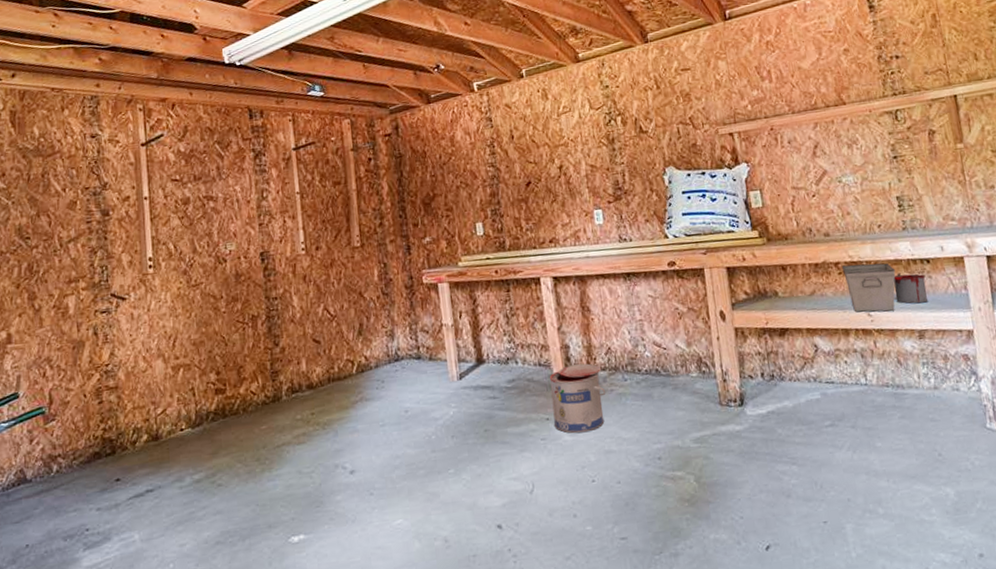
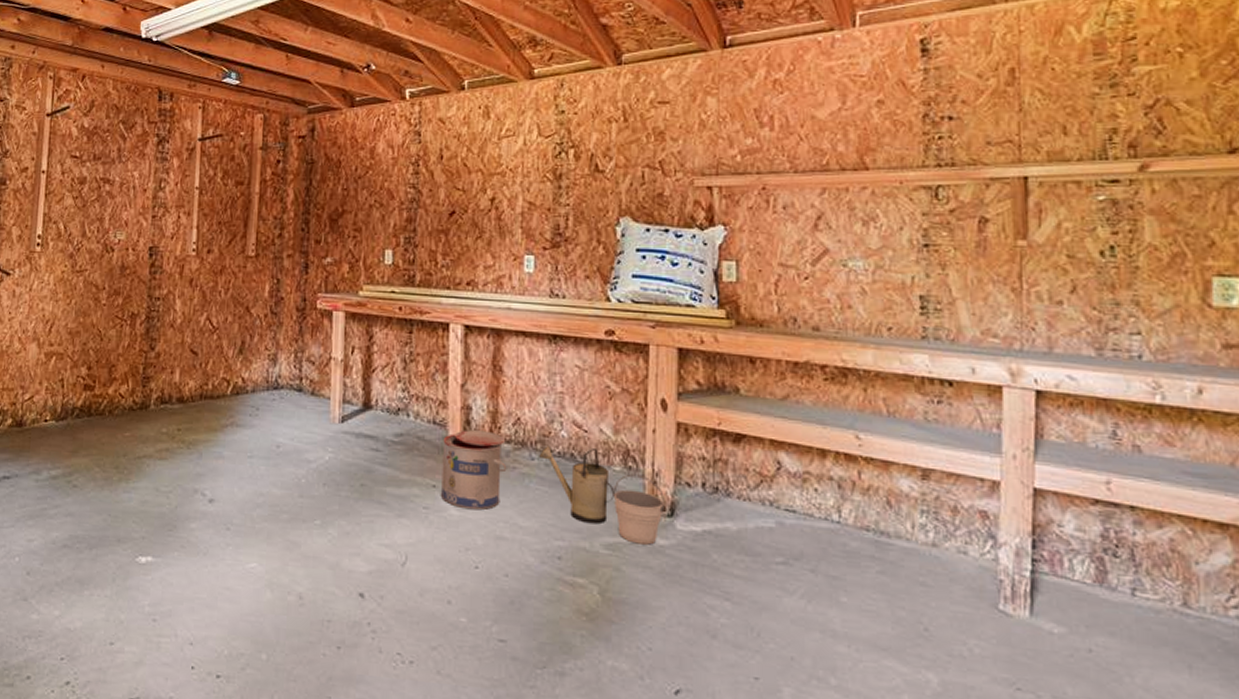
watering can: none [630,360,696,425] -> present [539,446,615,525]
bucket: none [693,376,736,434] -> present [613,474,666,545]
storage bin: present [841,263,896,312] -> none [829,370,902,438]
paint can: present [893,273,928,305] -> none [897,392,943,436]

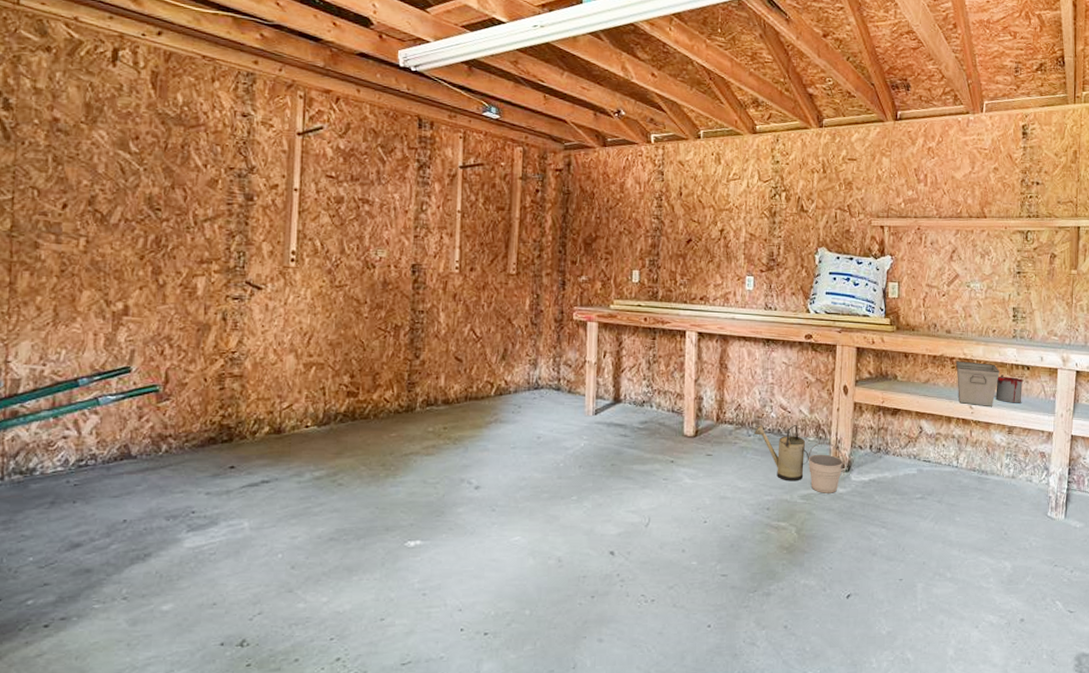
paint can: present [441,430,507,511] -> none [678,416,730,478]
storage bin: none [829,370,902,438] -> present [955,361,999,406]
paint can: none [897,392,943,436] -> present [995,375,1023,403]

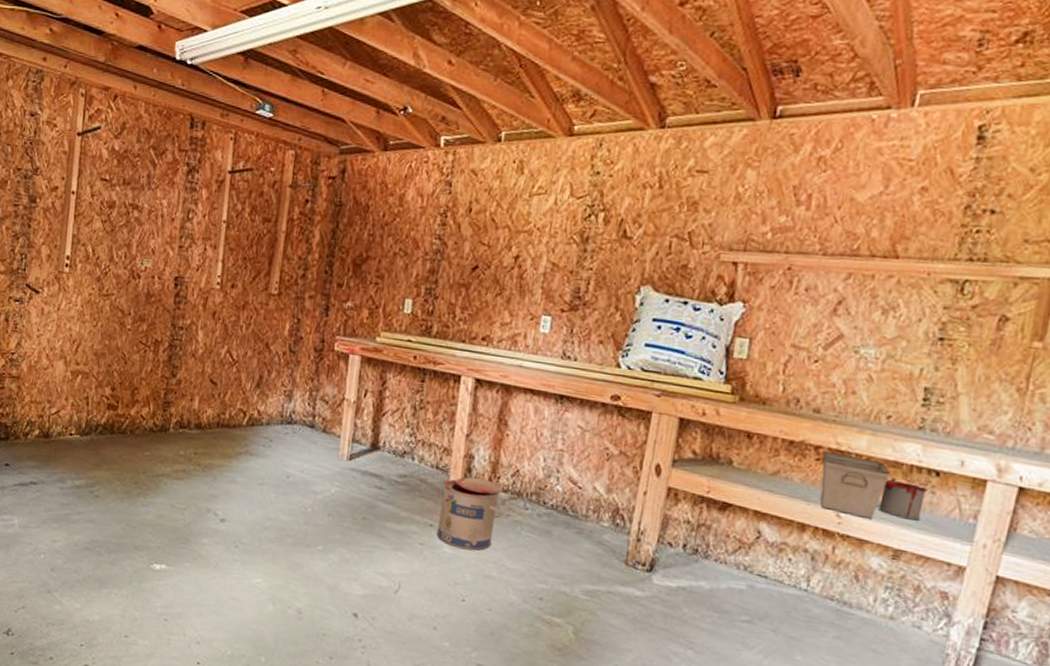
paint can: none [678,416,730,478] -> present [437,476,504,551]
watering can: present [754,424,809,481] -> none [533,498,600,573]
bucket: present [808,442,845,493] -> none [598,530,647,595]

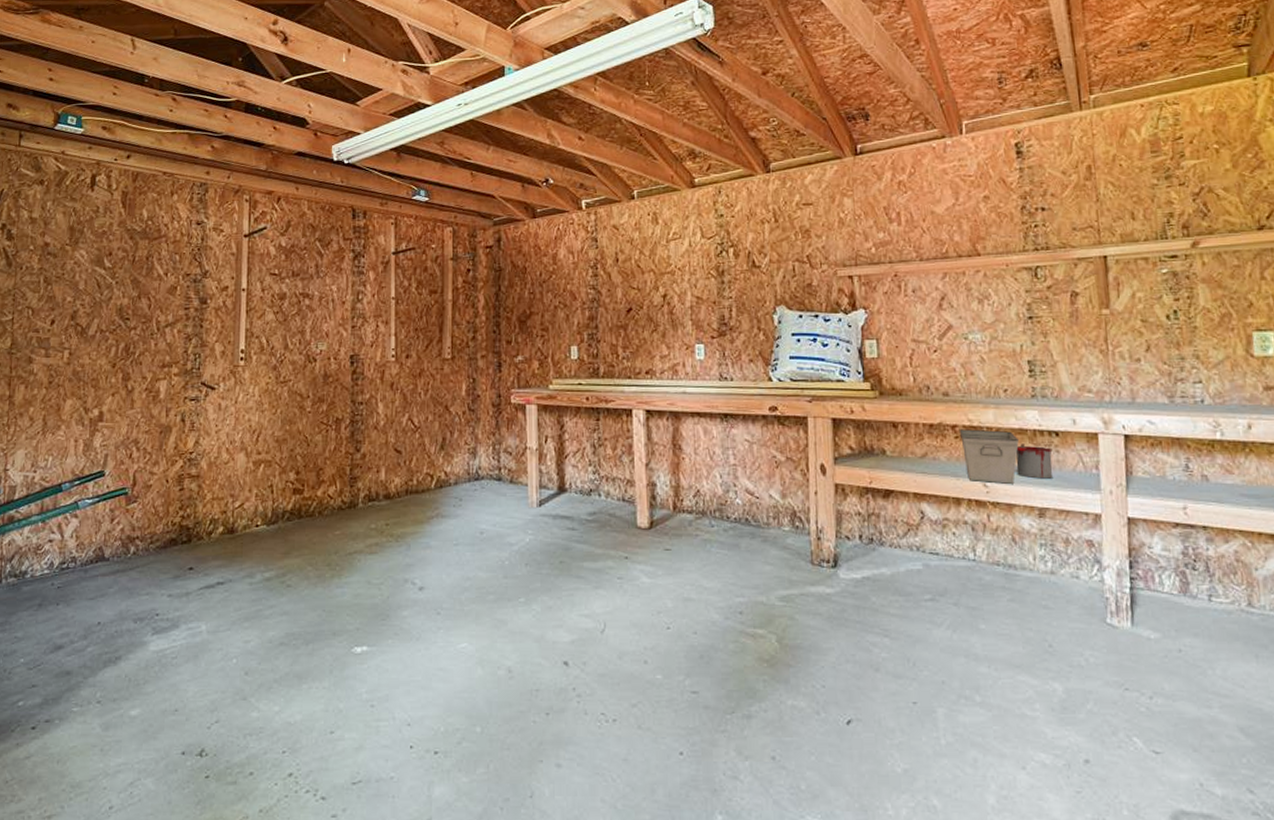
paint can: present [437,476,504,551] -> none [632,504,691,576]

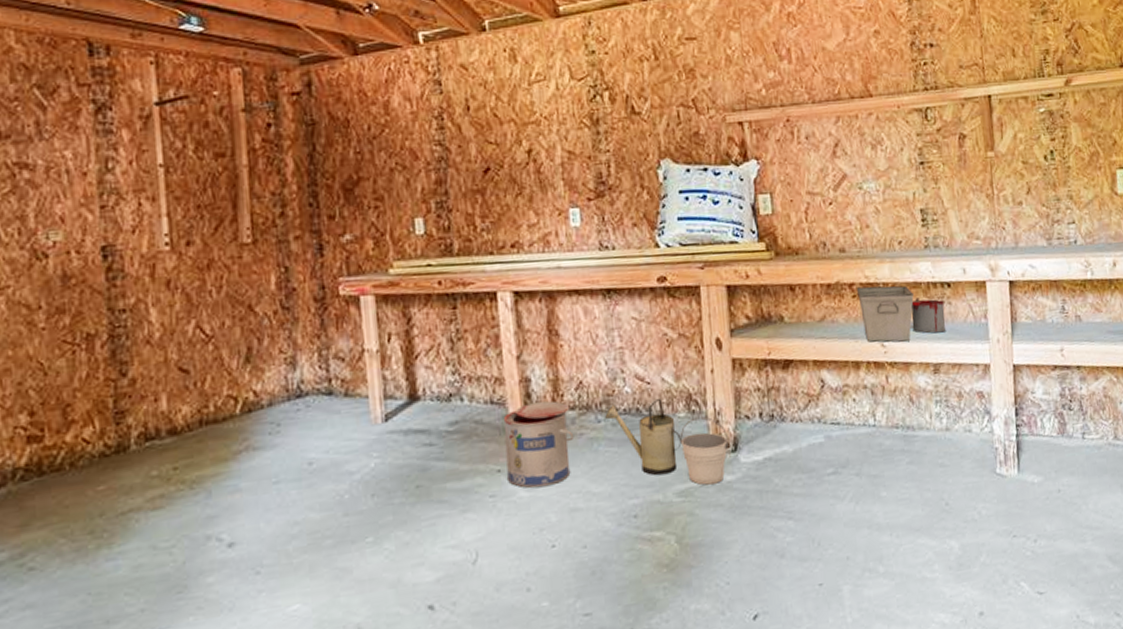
paint can: none [632,504,691,576] -> present [503,400,574,488]
watering can: none [718,511,785,580] -> present [605,398,682,476]
bucket: none [784,532,830,594] -> present [680,416,729,486]

